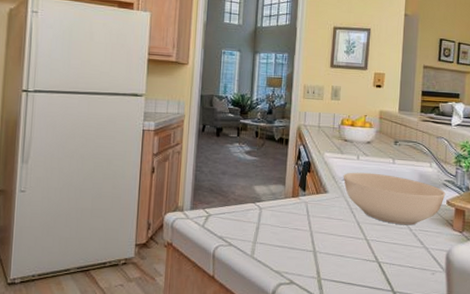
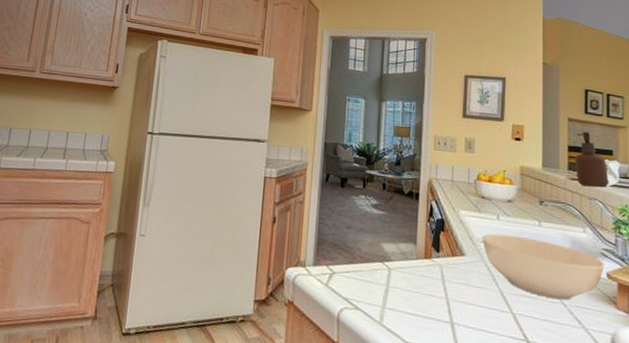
soap dispenser: none [426,77,454,127] -> present [574,131,608,188]

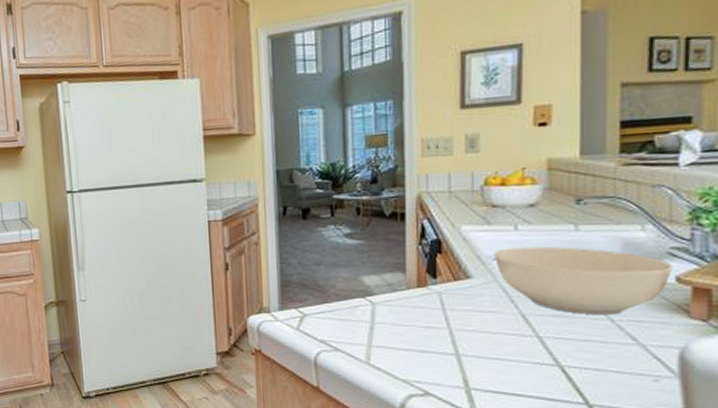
soap dispenser: present [574,131,608,188] -> none [629,96,683,172]

